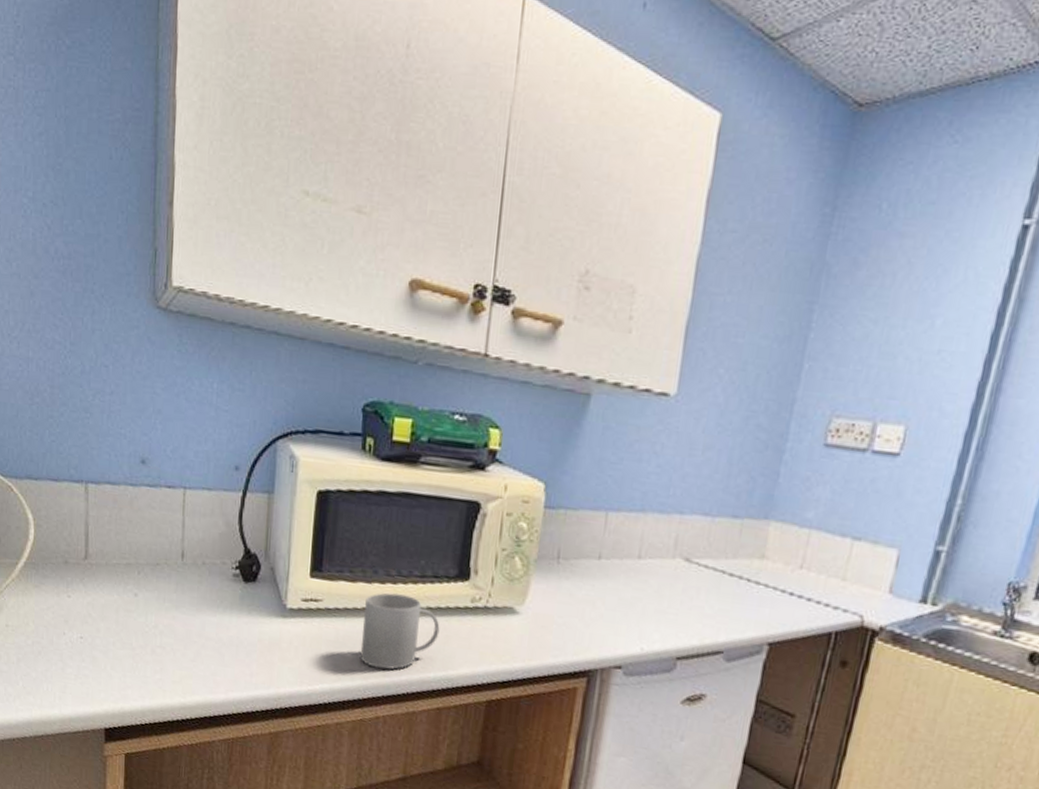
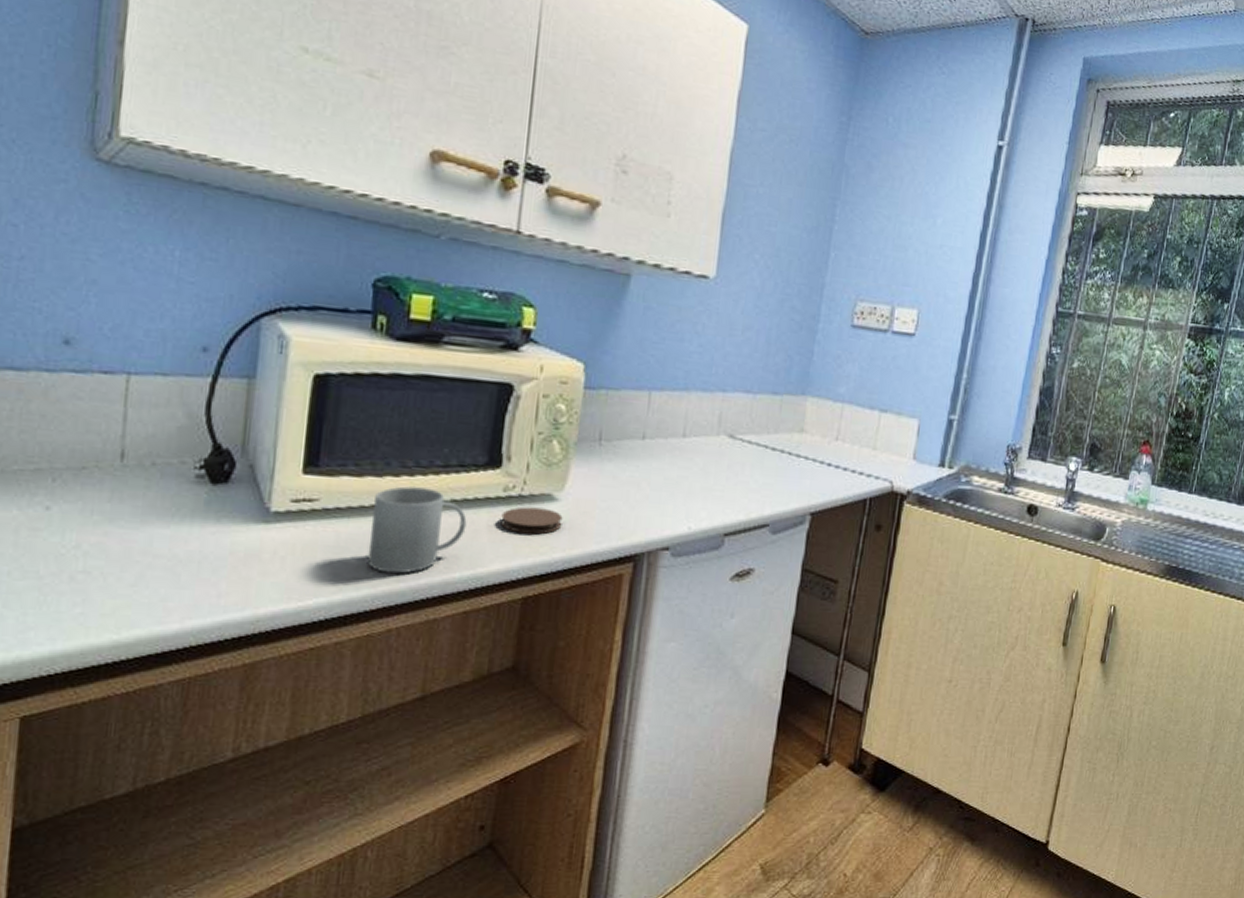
coaster: none [468,617,523,645] -> present [500,507,563,535]

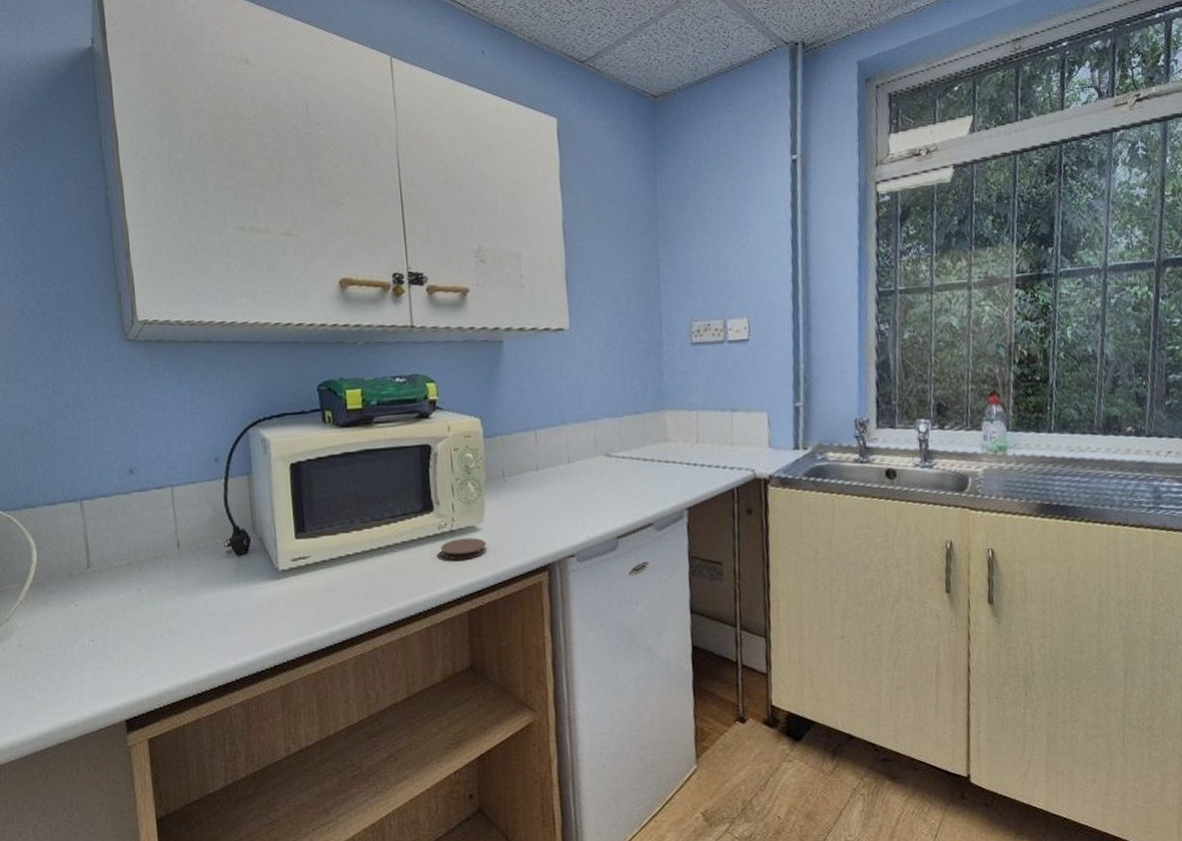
mug: present [367,485,467,574] -> none [347,535,416,605]

